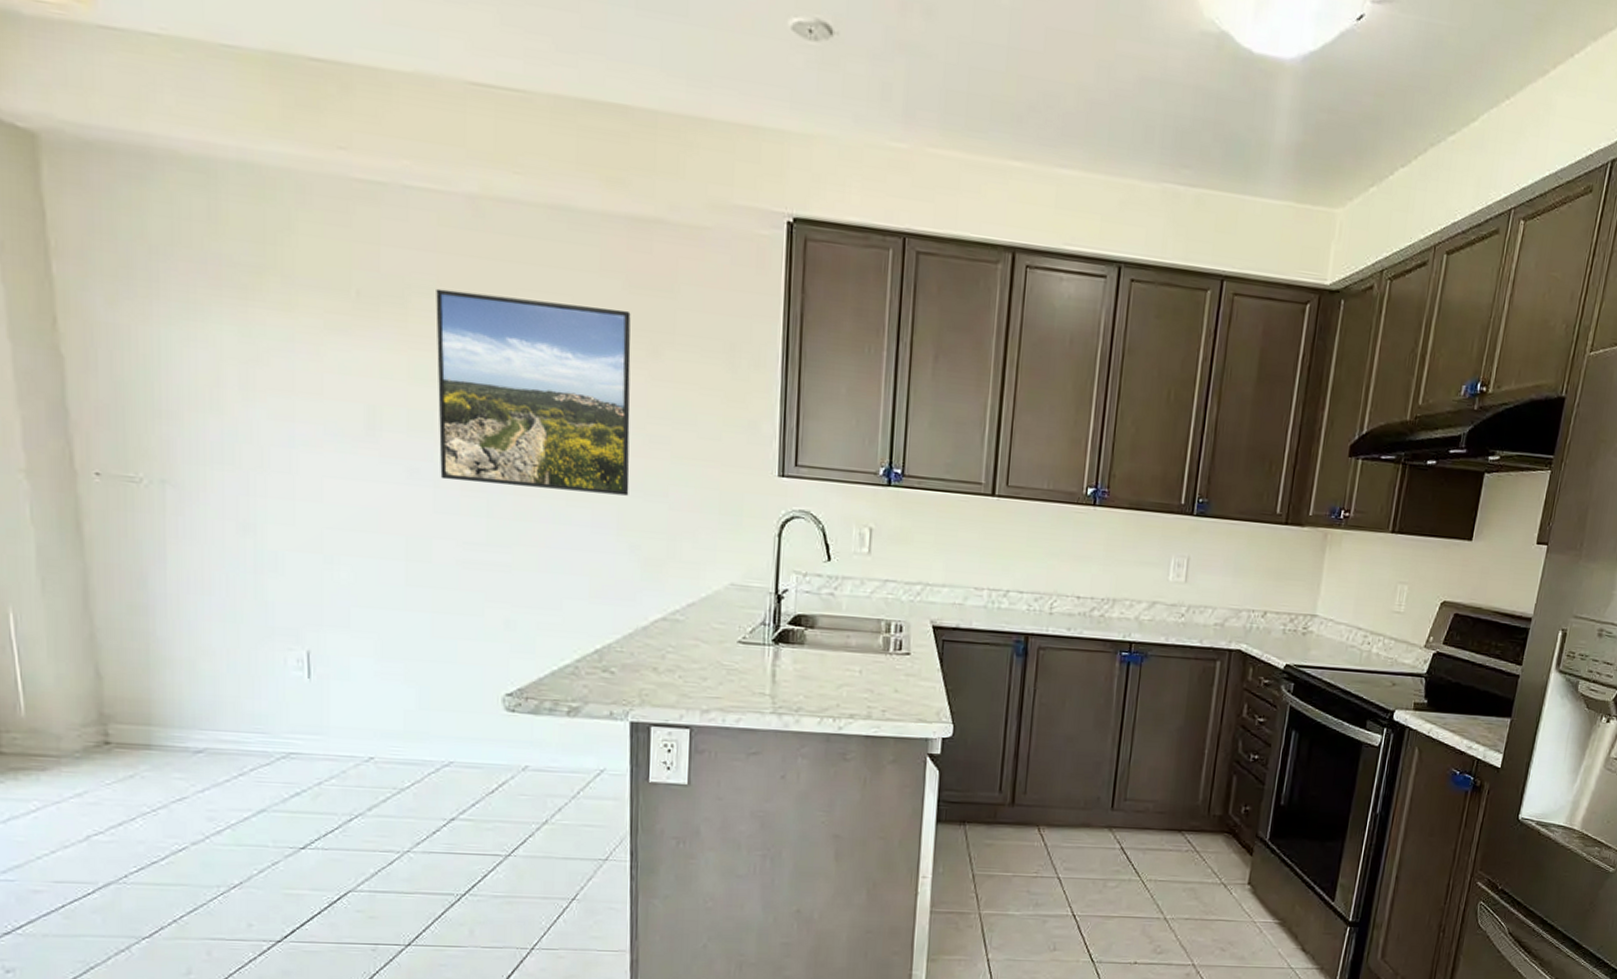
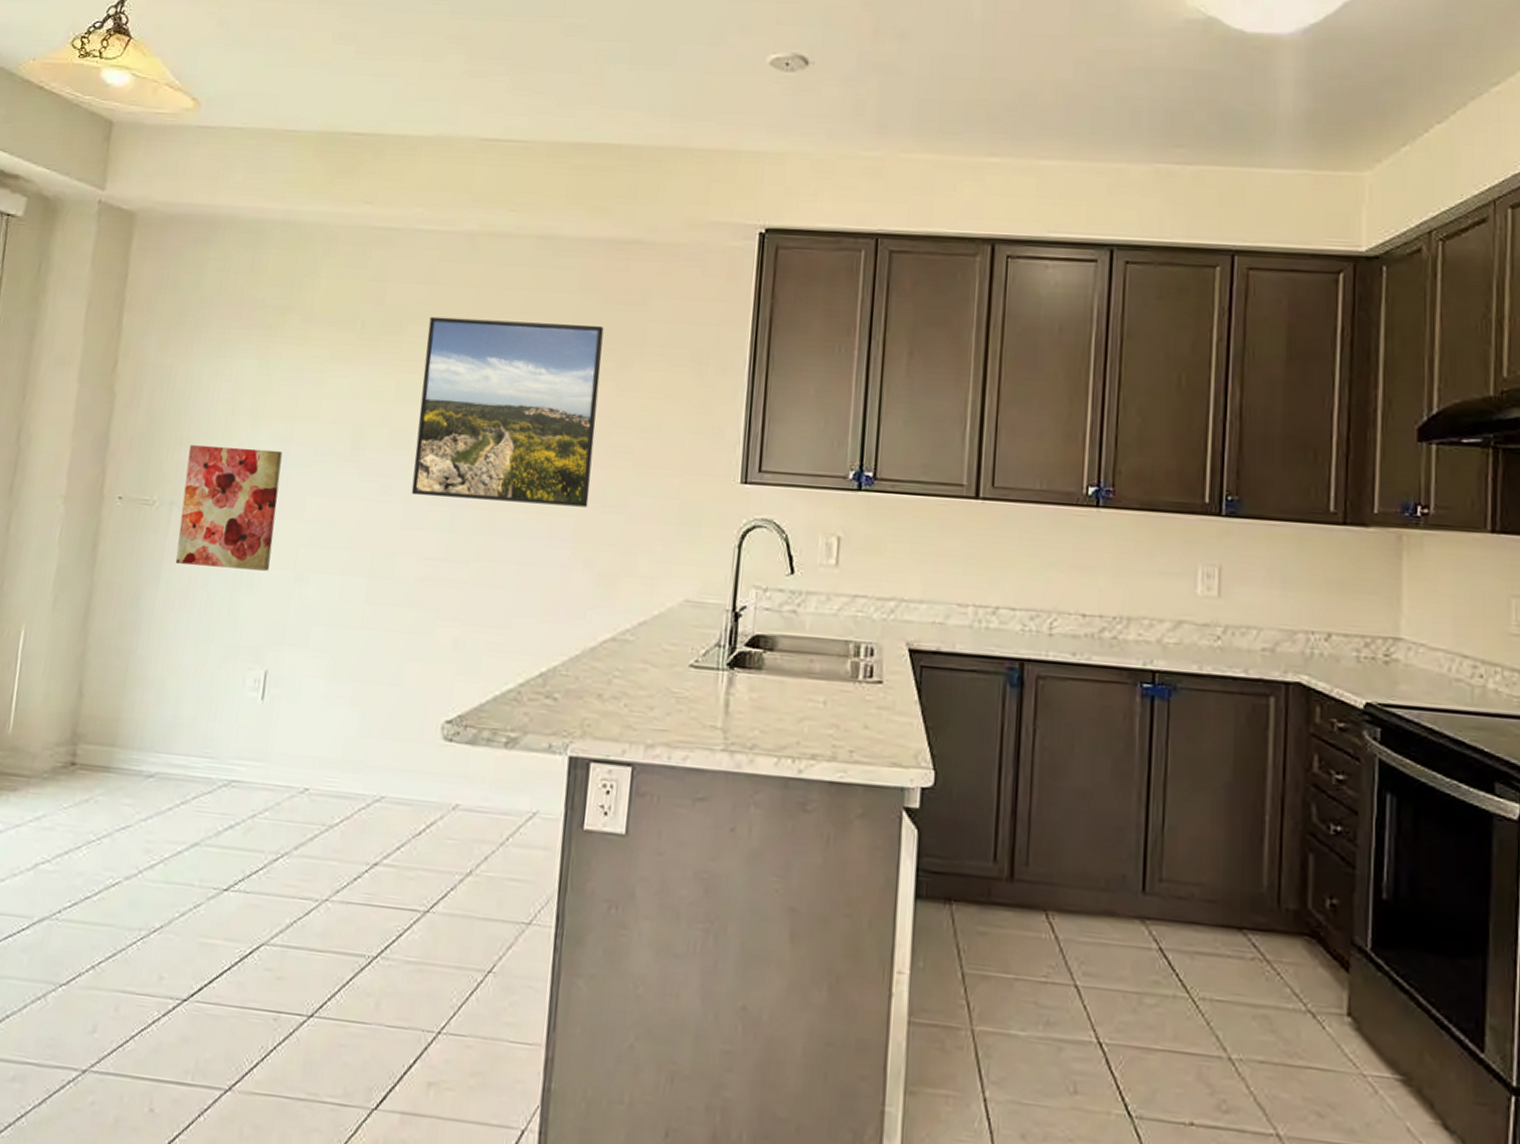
wall art: none [171,418,292,553] -> present [175,445,283,571]

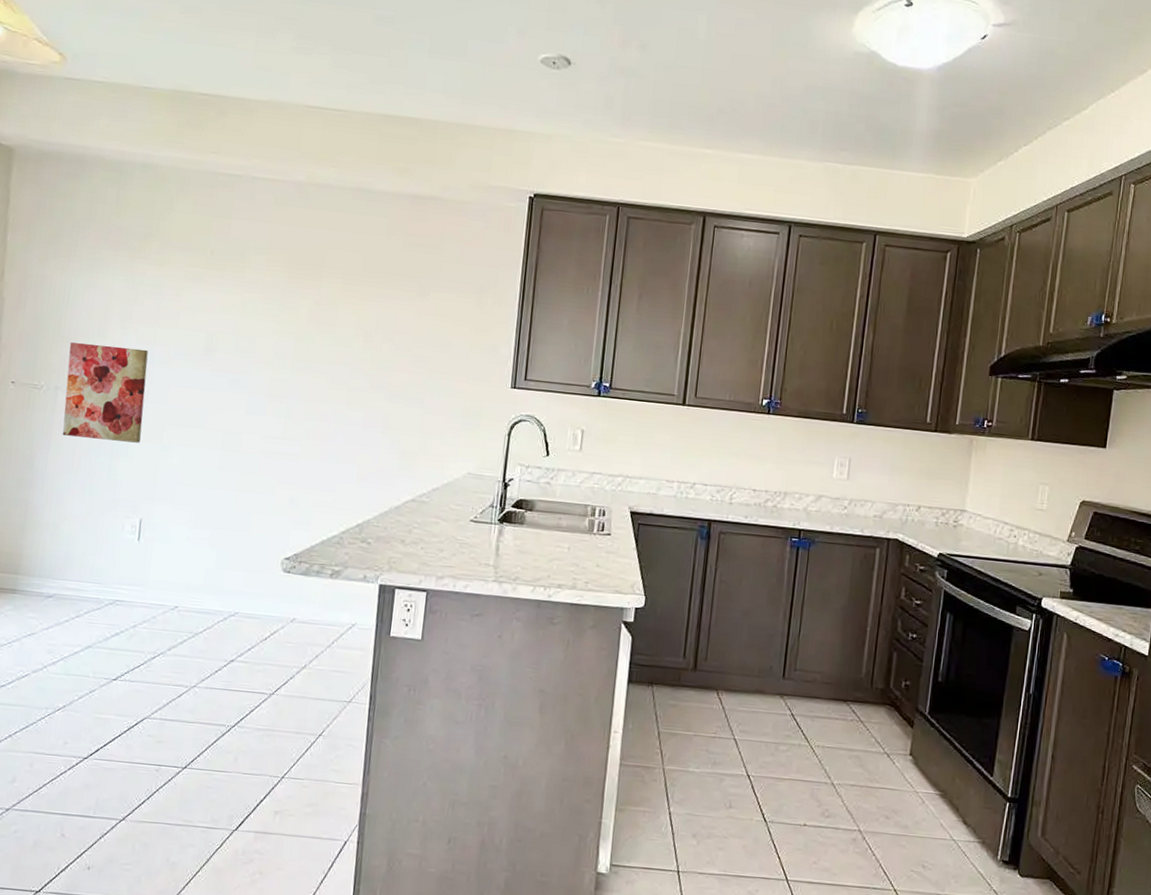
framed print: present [411,316,604,507] -> none [254,248,407,402]

